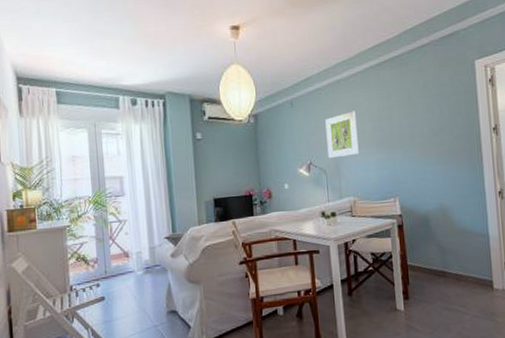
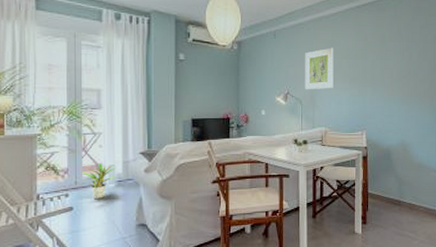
potted plant: none [111,251,144,287] -> present [82,163,116,199]

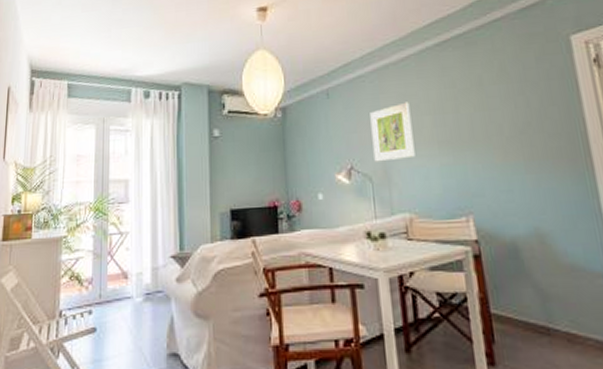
potted plant: present [82,163,116,199] -> none [107,271,144,317]

